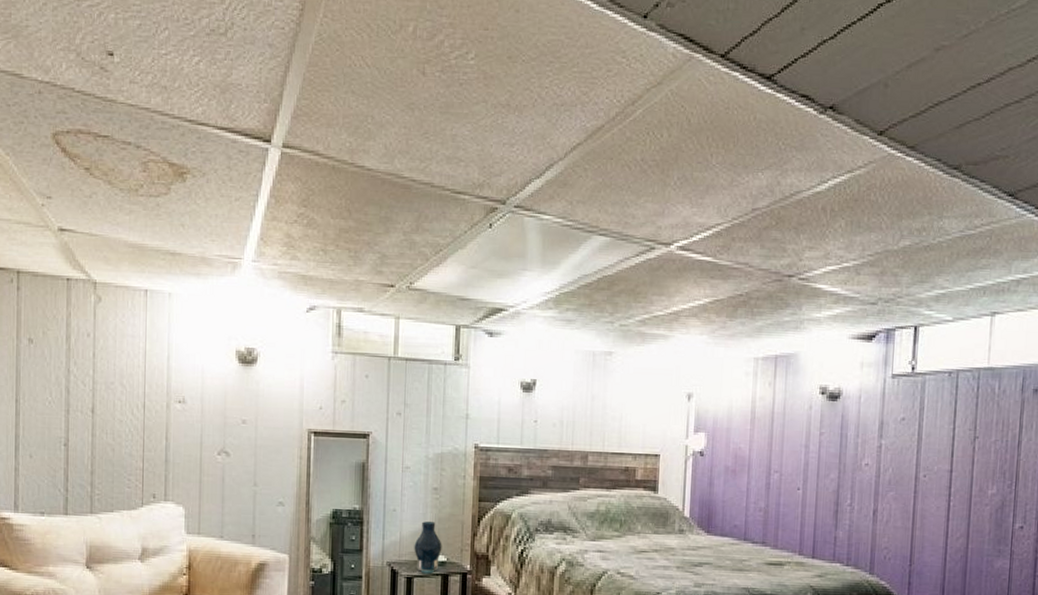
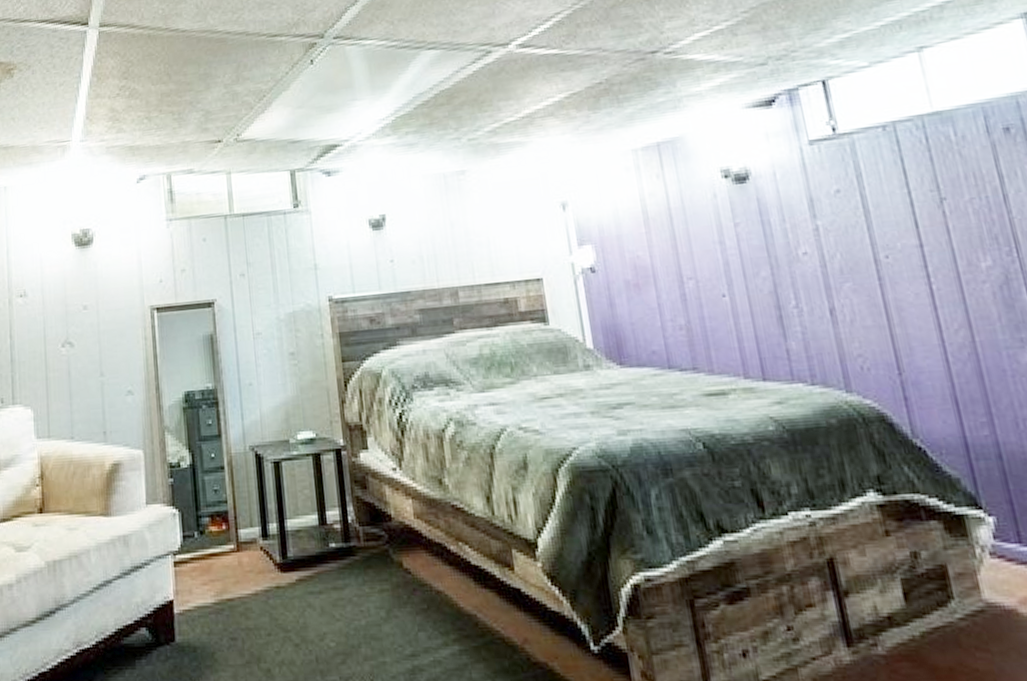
vase: present [414,521,442,575] -> none [277,392,309,456]

